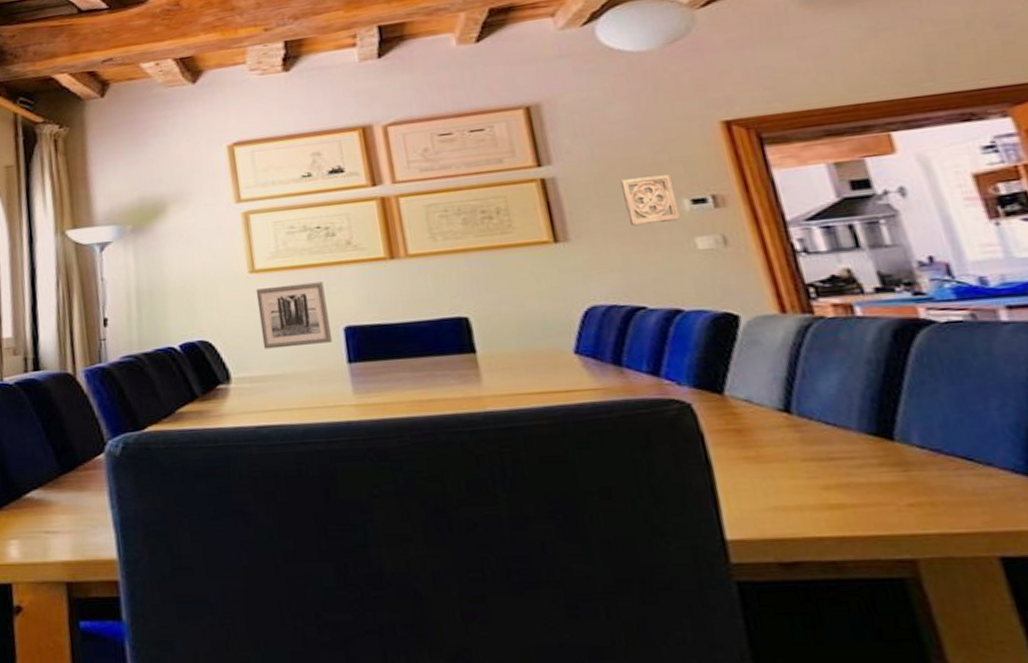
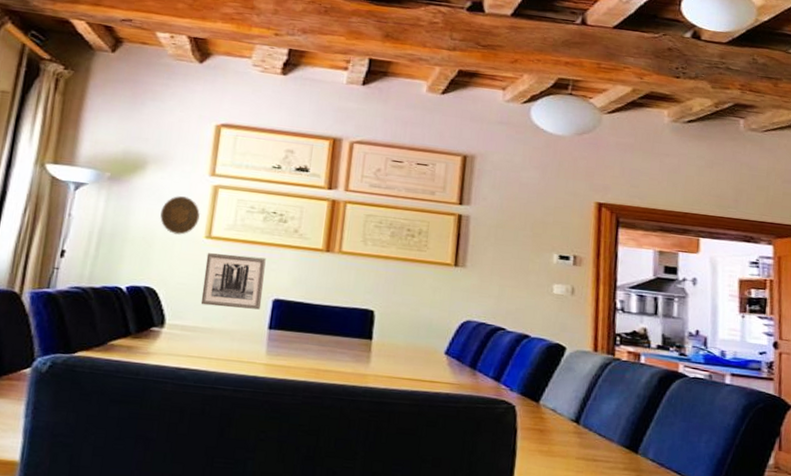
decorative plate: none [194,232,237,276] -> present [160,196,200,235]
wall ornament: present [620,174,680,226] -> none [512,229,550,269]

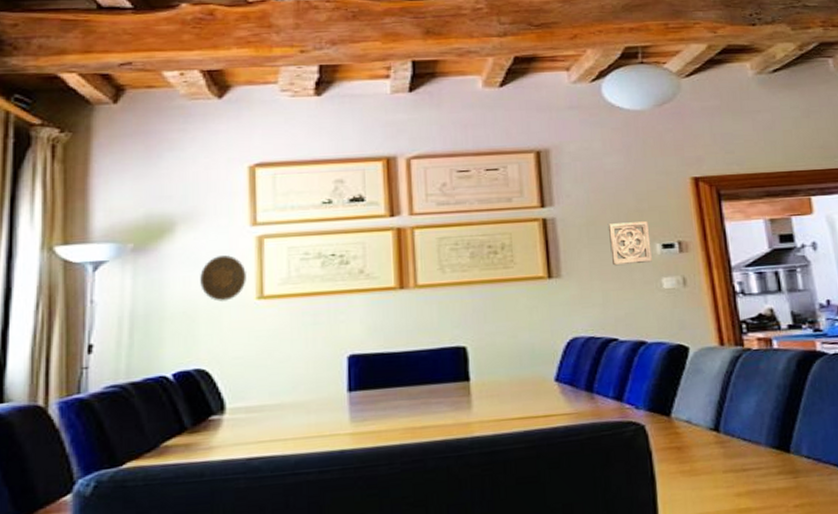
wall art: present [200,253,266,310] -> none [262,309,335,378]
wall ornament: none [512,229,550,269] -> present [607,221,652,266]

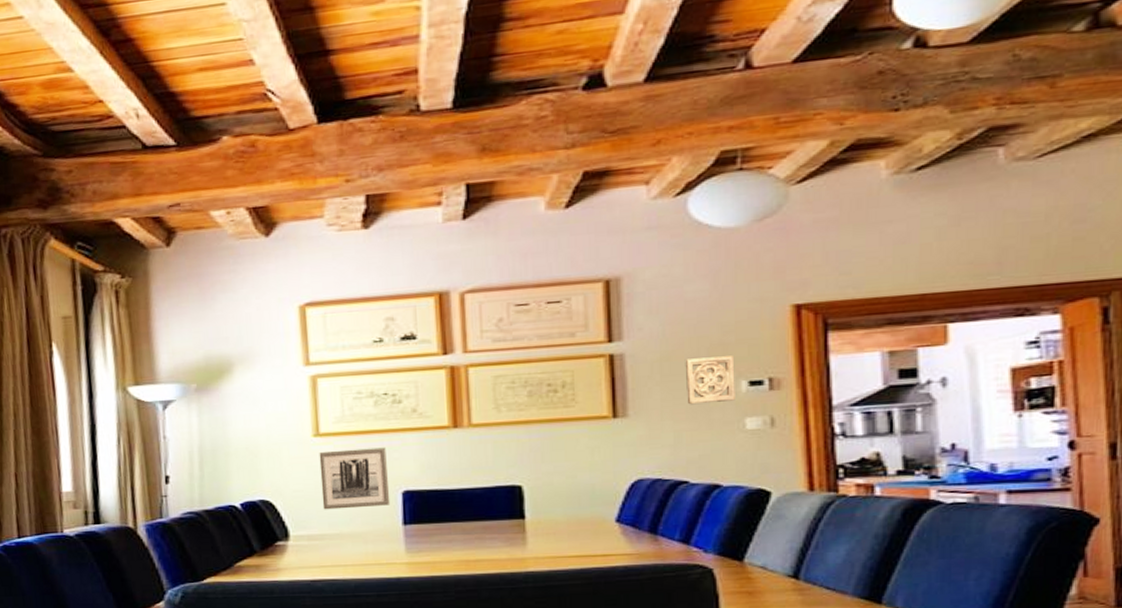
decorative plate: present [200,255,246,302] -> none [259,395,303,439]
wall art: none [262,309,335,378] -> present [319,447,391,510]

